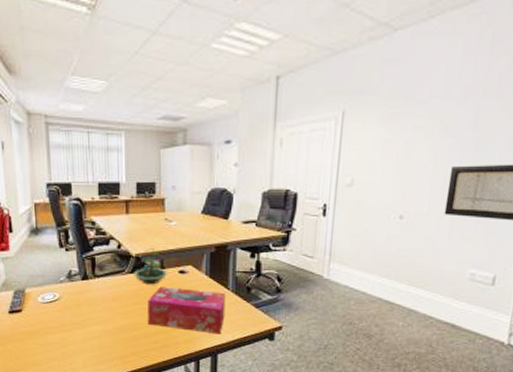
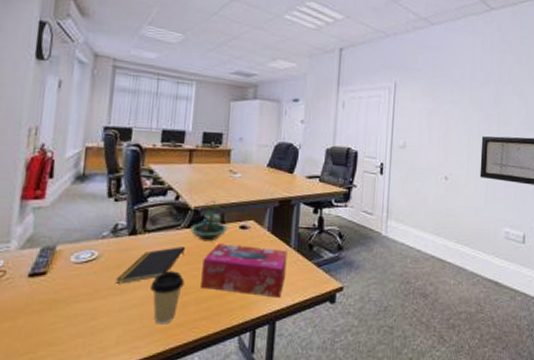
notepad: none [77,289,131,320] -> present [116,246,186,284]
coffee cup: none [106,310,133,353] -> present [151,271,184,324]

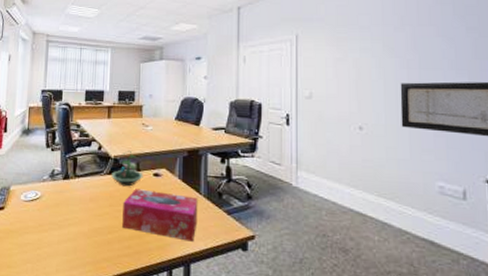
notepad: present [116,246,186,284] -> none [55,190,108,220]
coffee cup: present [151,271,184,324] -> none [82,211,108,258]

